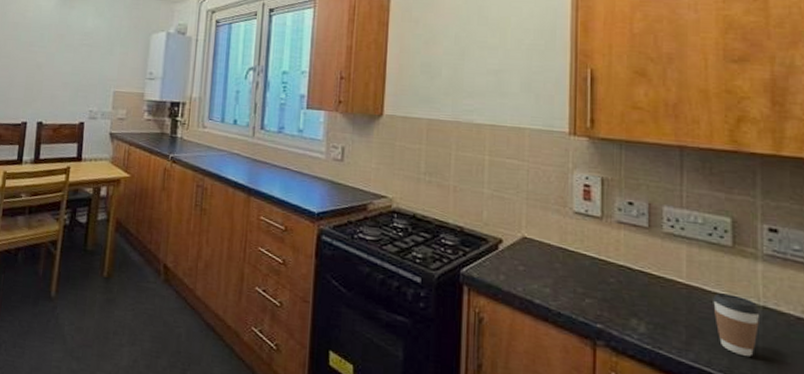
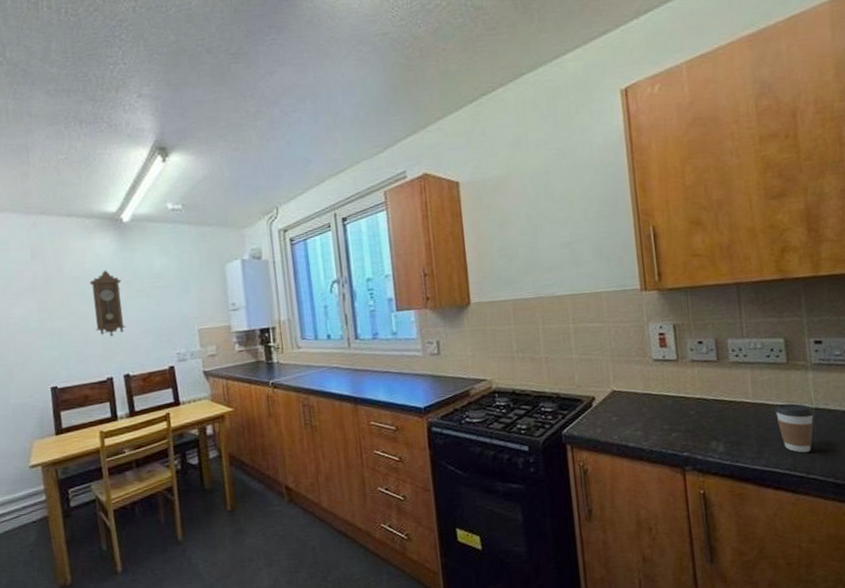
pendulum clock: none [22,21,55,84] -> present [89,270,126,337]

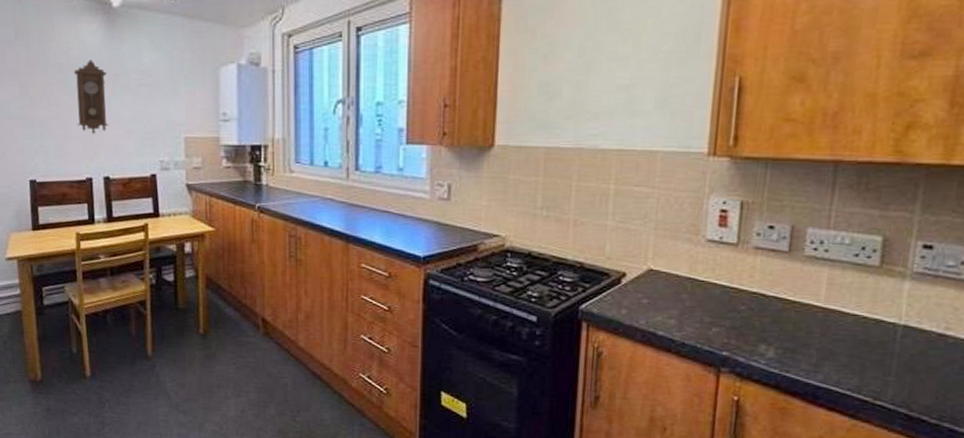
coffee cup: present [775,403,814,453] -> none [849,314,900,375]

